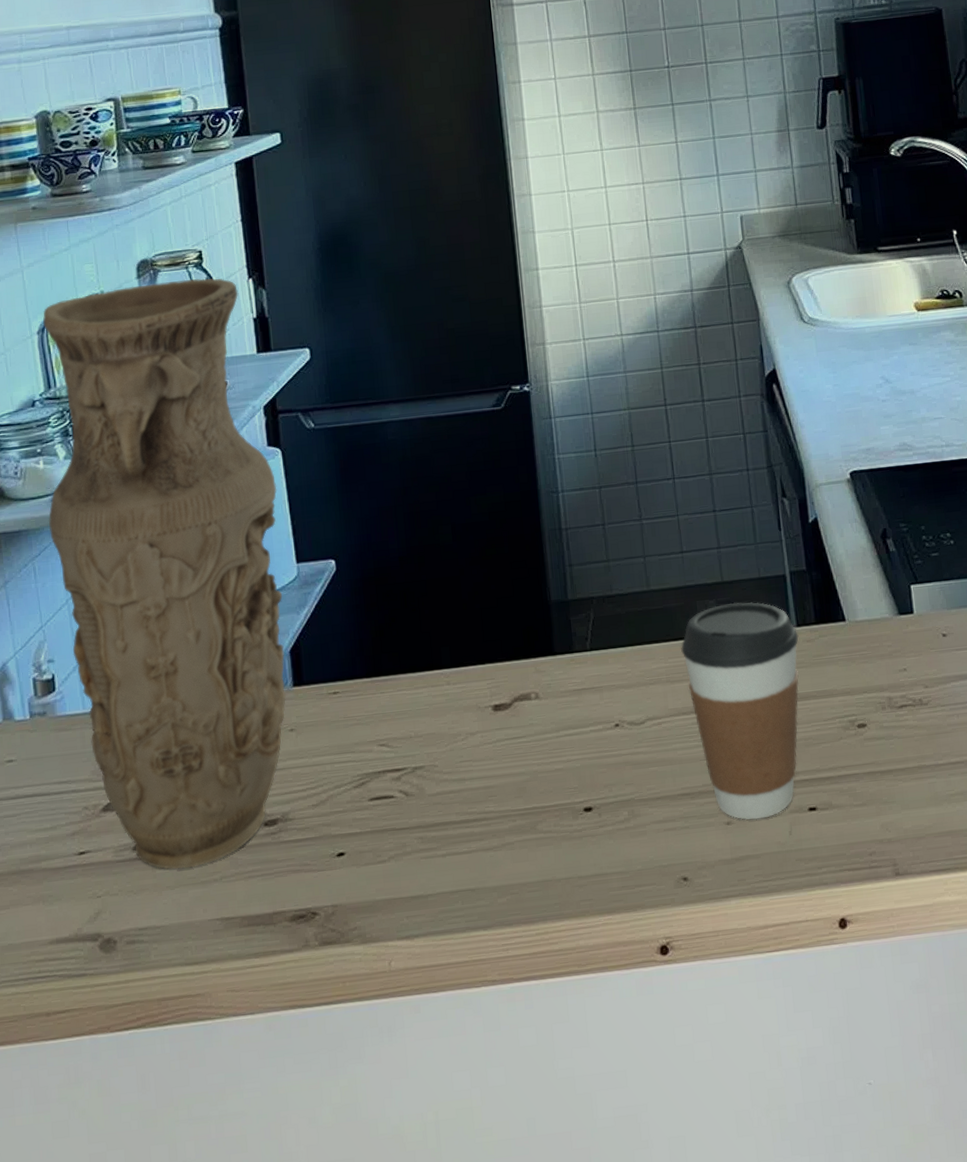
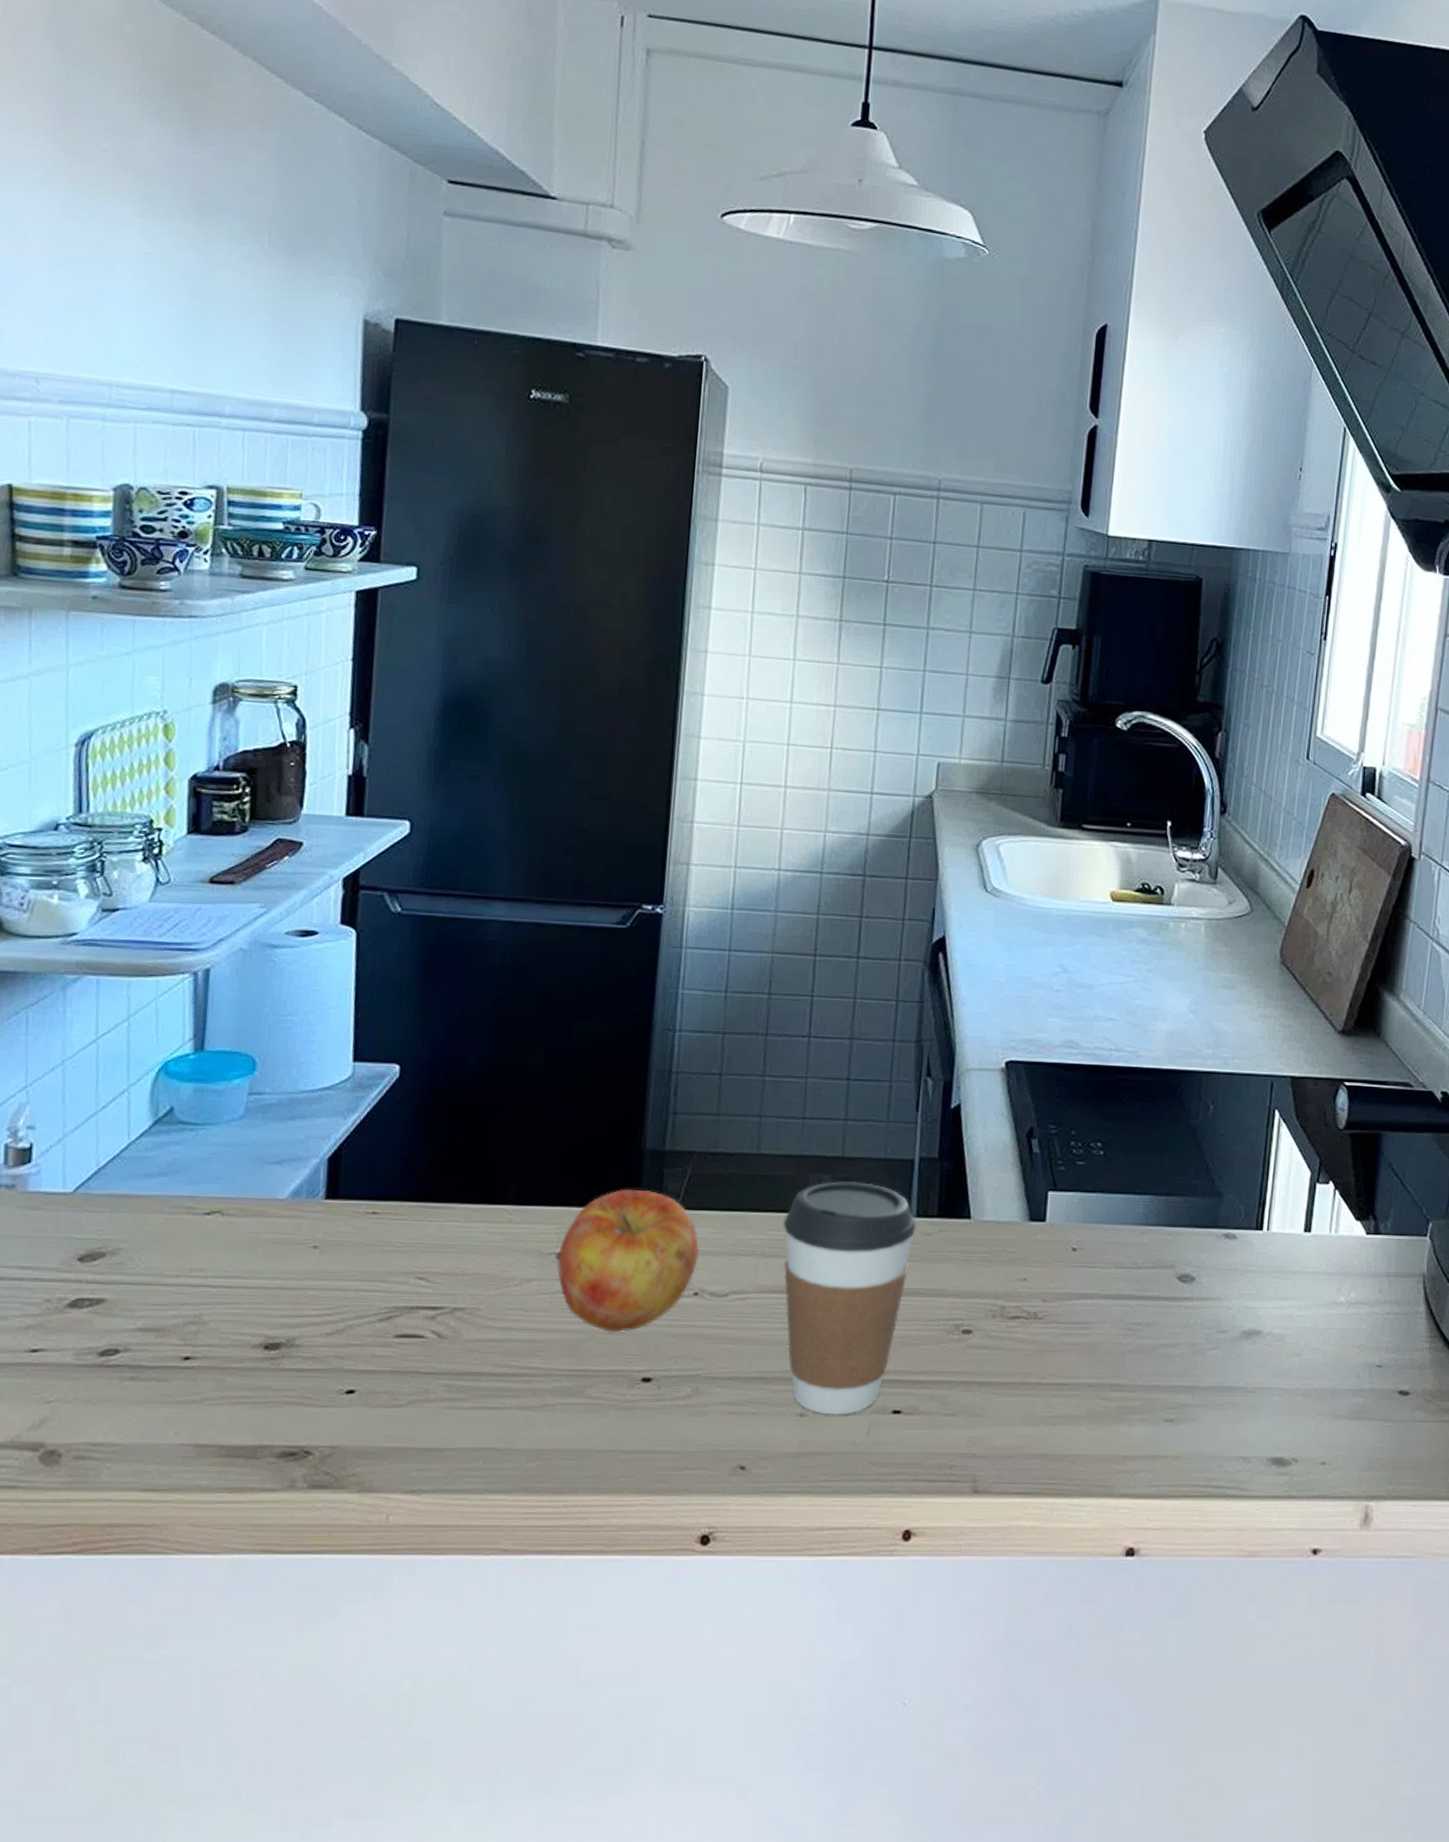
vase: present [43,278,287,869] -> none [53,710,344,1384]
apple: none [493,637,614,771] -> present [557,1189,699,1333]

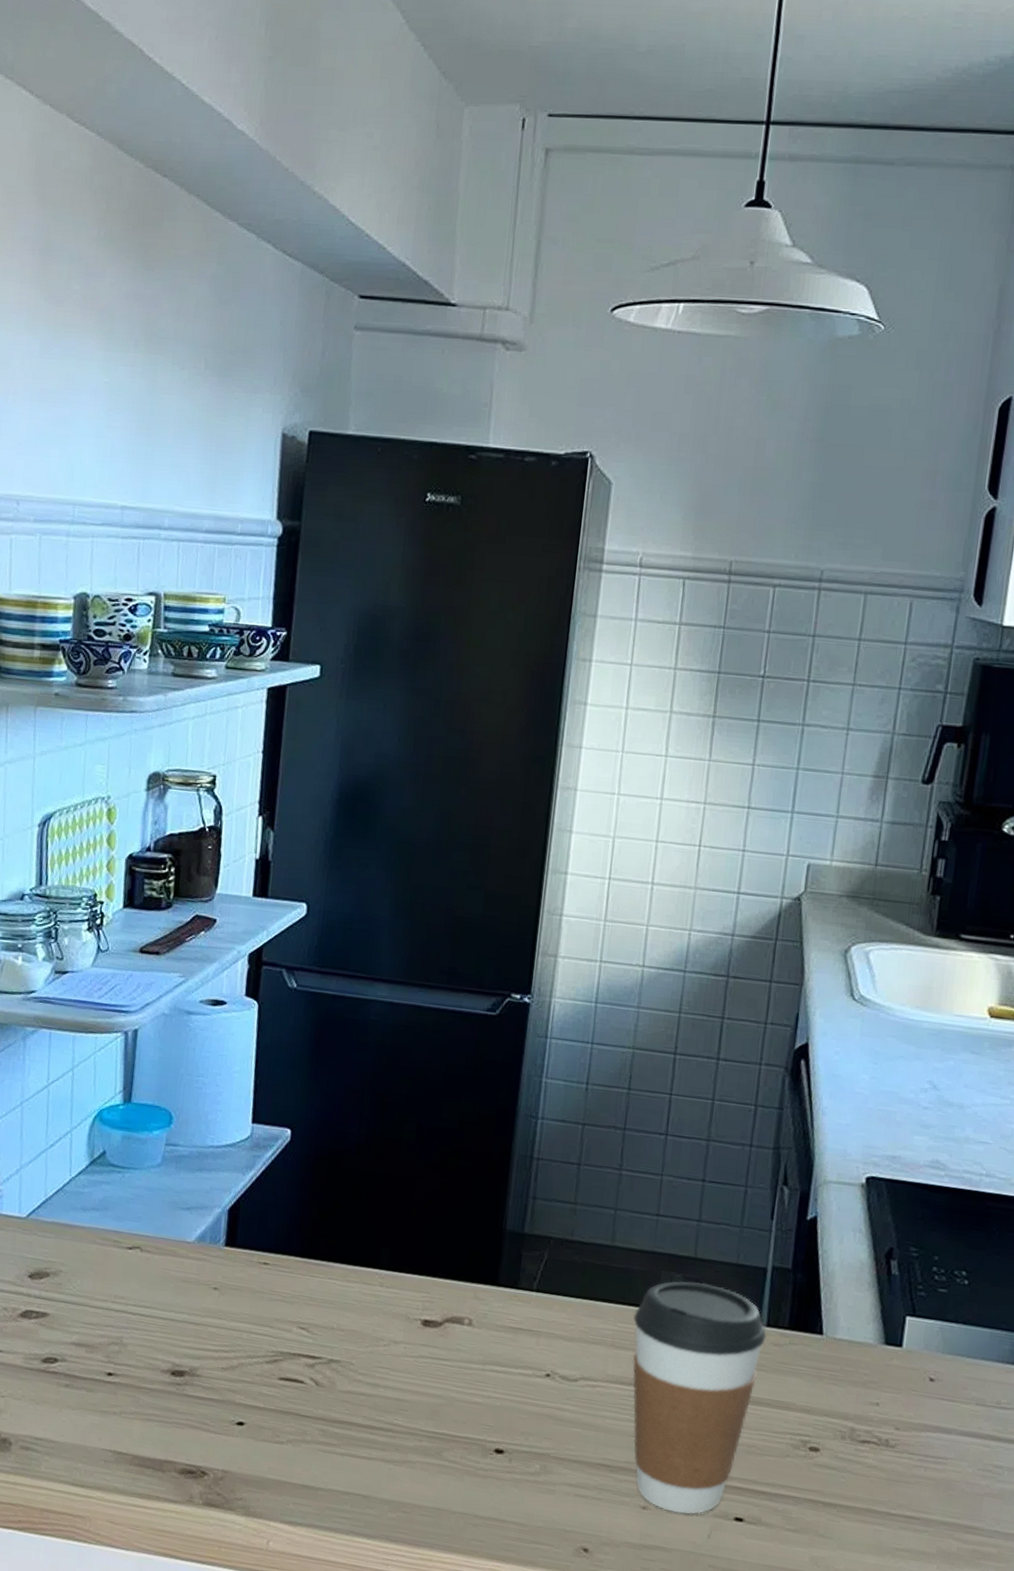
apple: present [557,1189,699,1333] -> none [422,1266,552,1403]

